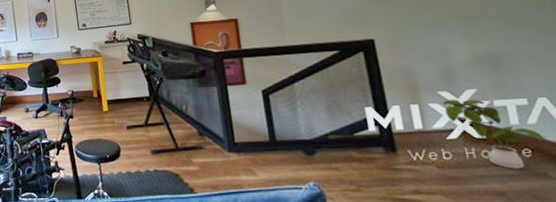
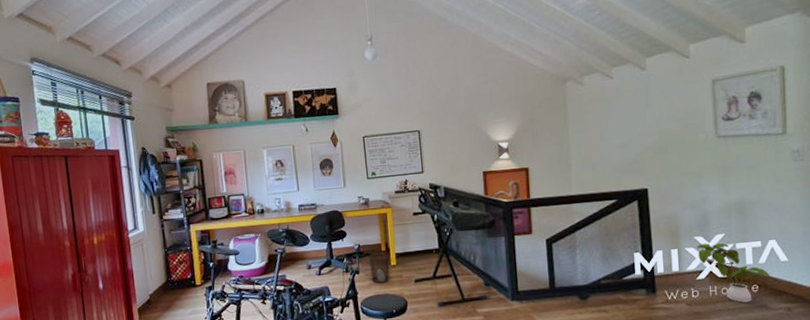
waste bin: none [81,99,102,129] -> present [368,253,390,284]

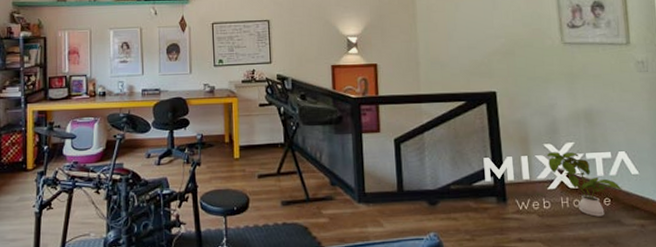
waste bin: present [368,253,390,284] -> none [211,144,233,178]

